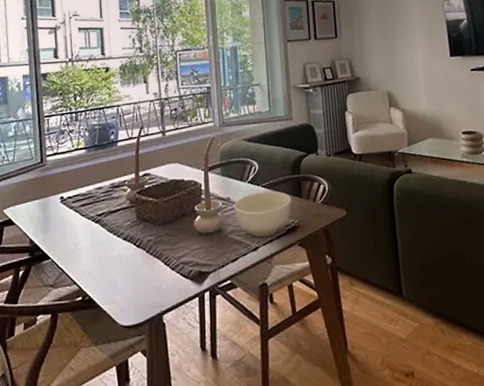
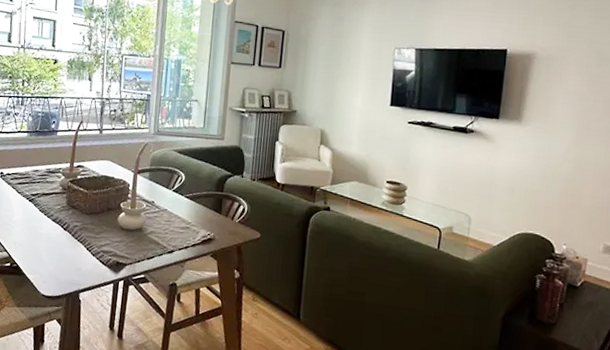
bowl: present [233,191,292,238] -> none [156,201,212,243]

